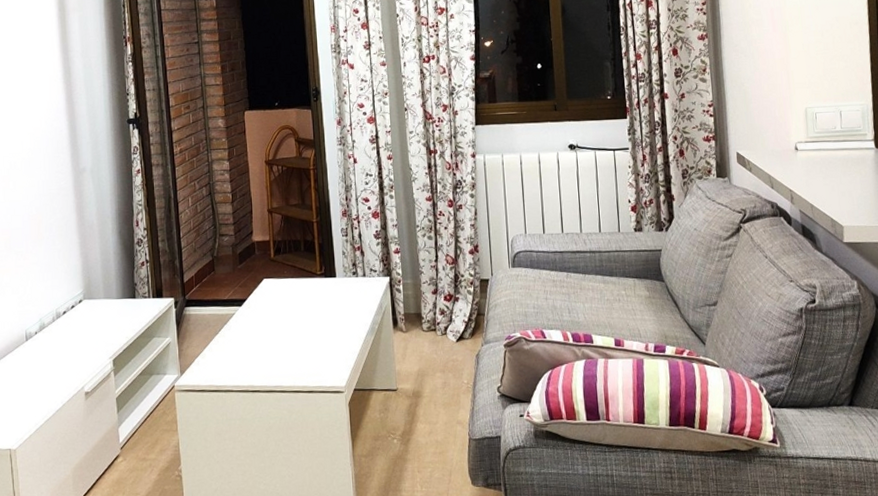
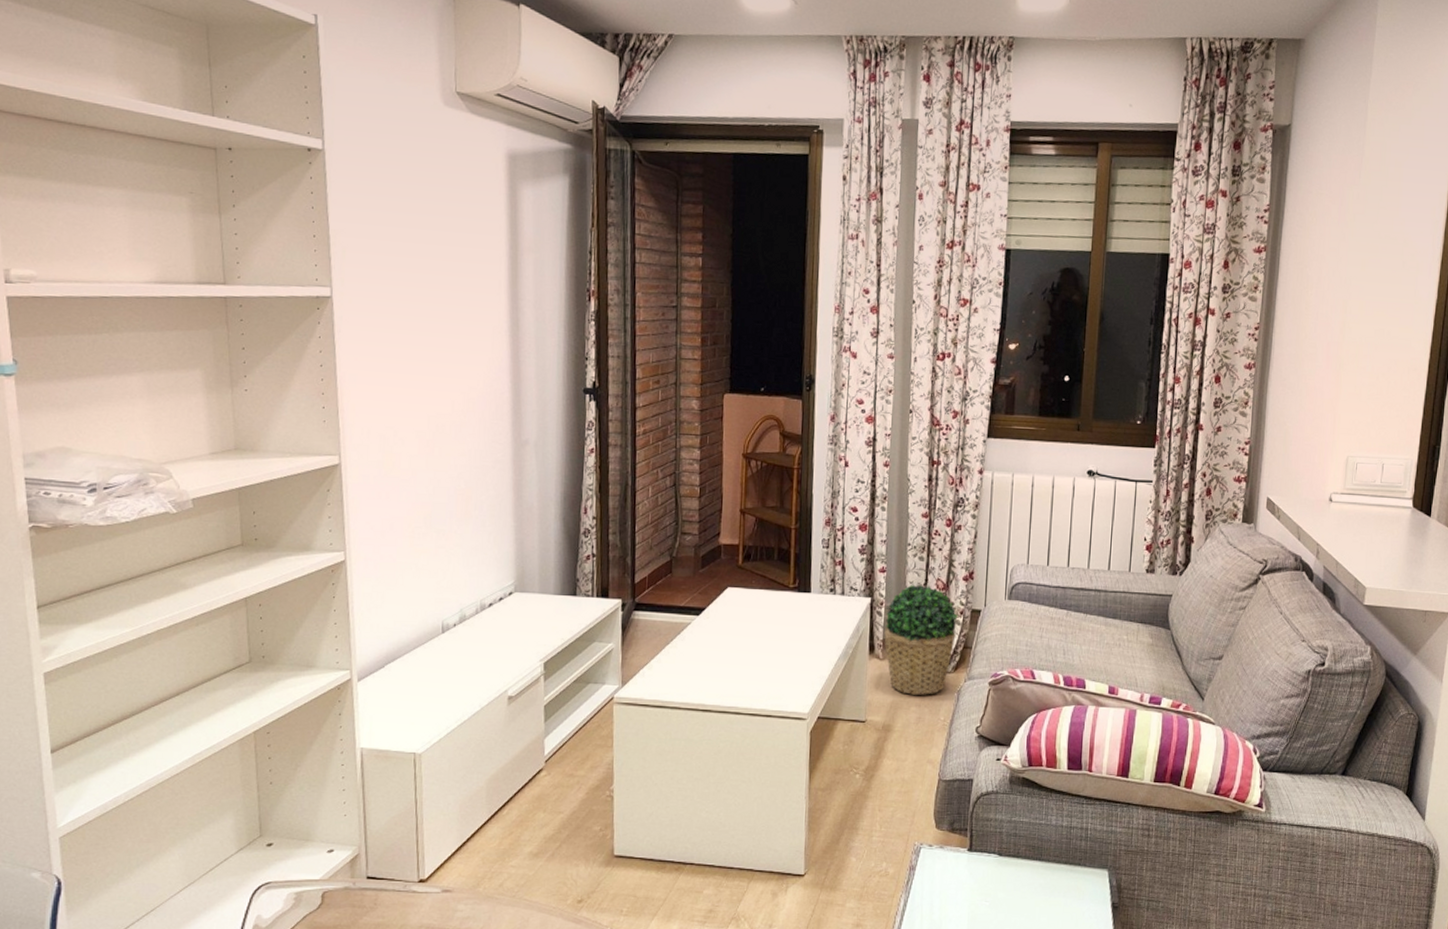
potted plant: none [404,261,469,362] -> present [884,584,958,695]

